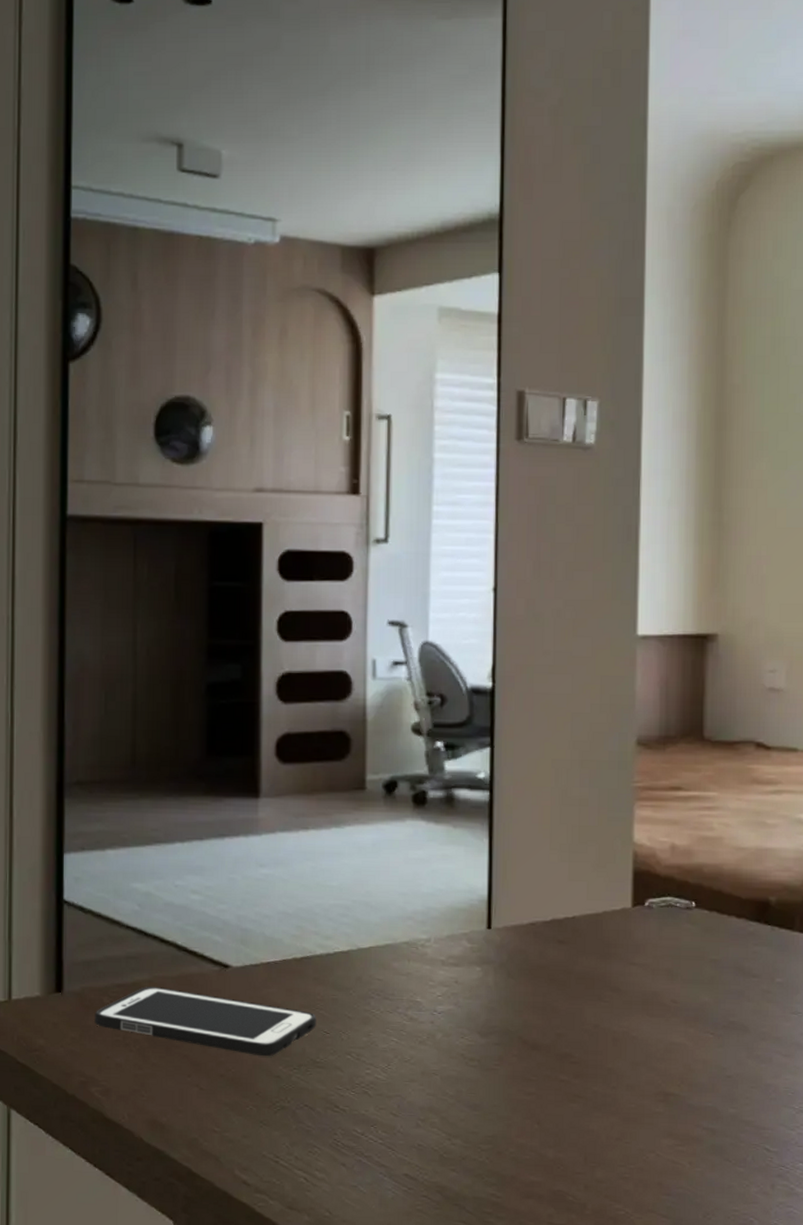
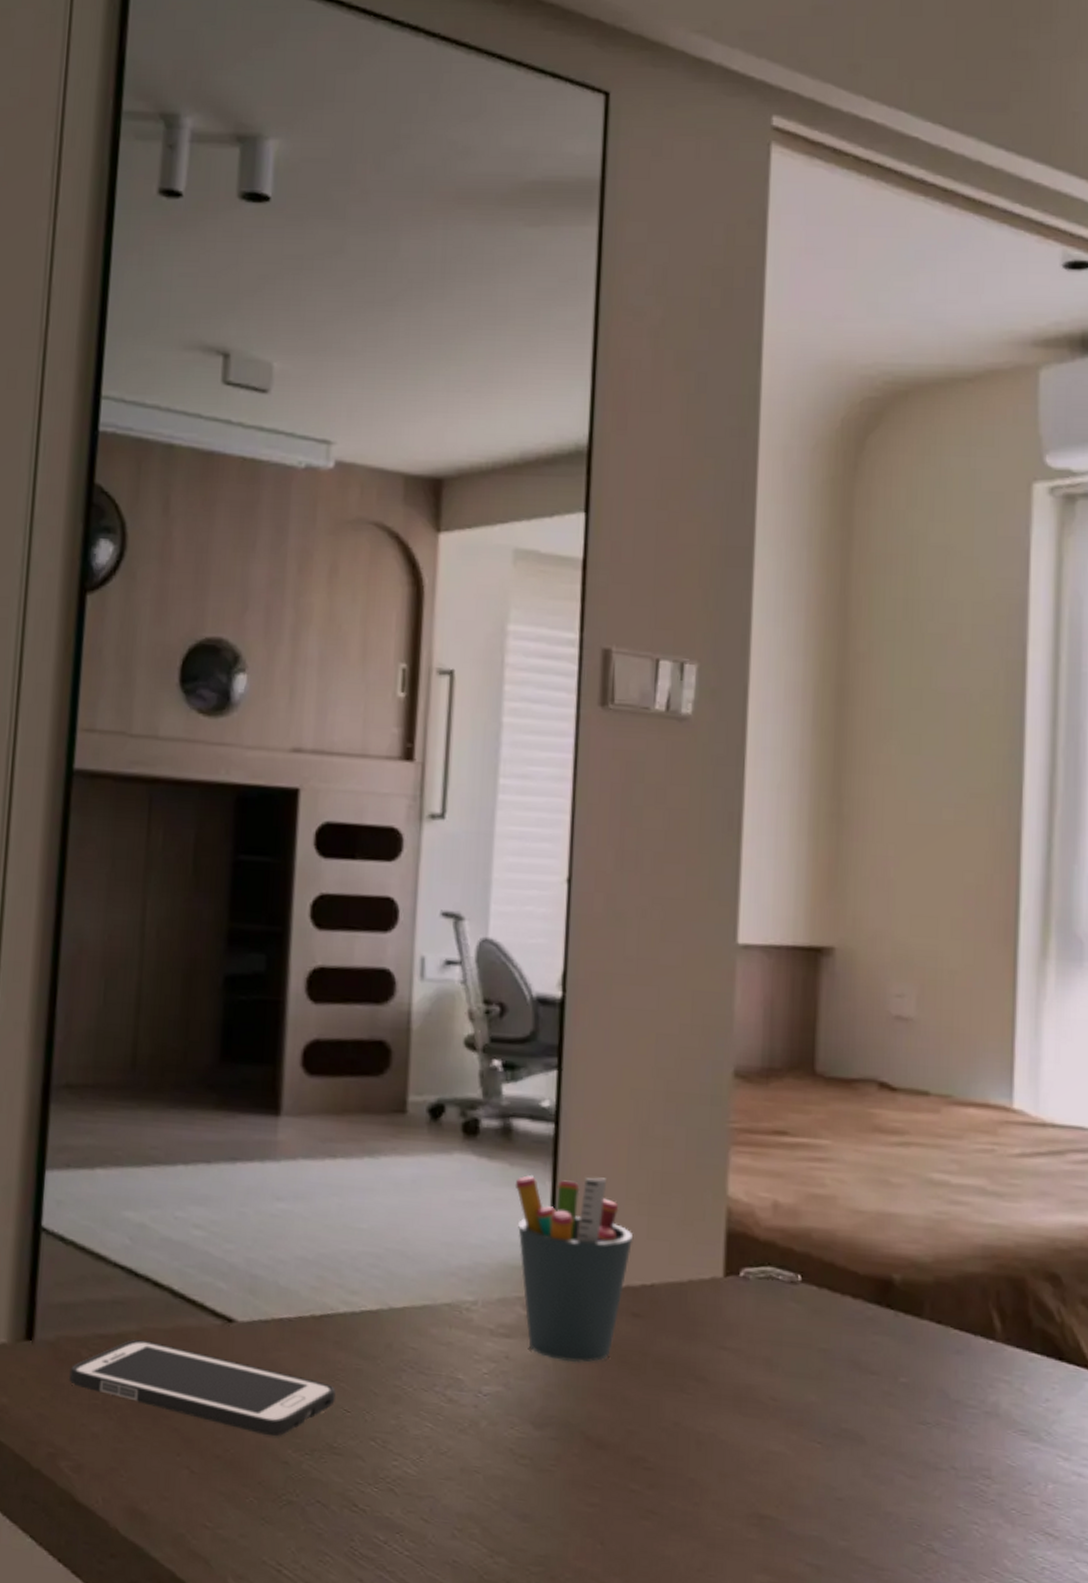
pen holder: none [458,833,557,983] -> present [515,1174,634,1363]

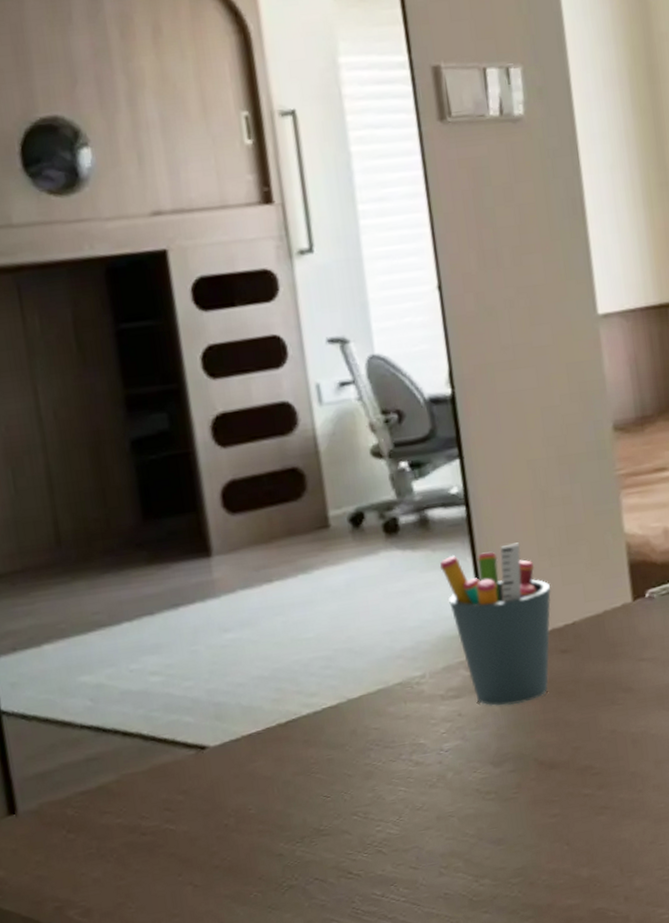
cell phone: present [69,1339,336,1437] -> none [59,778,314,843]

